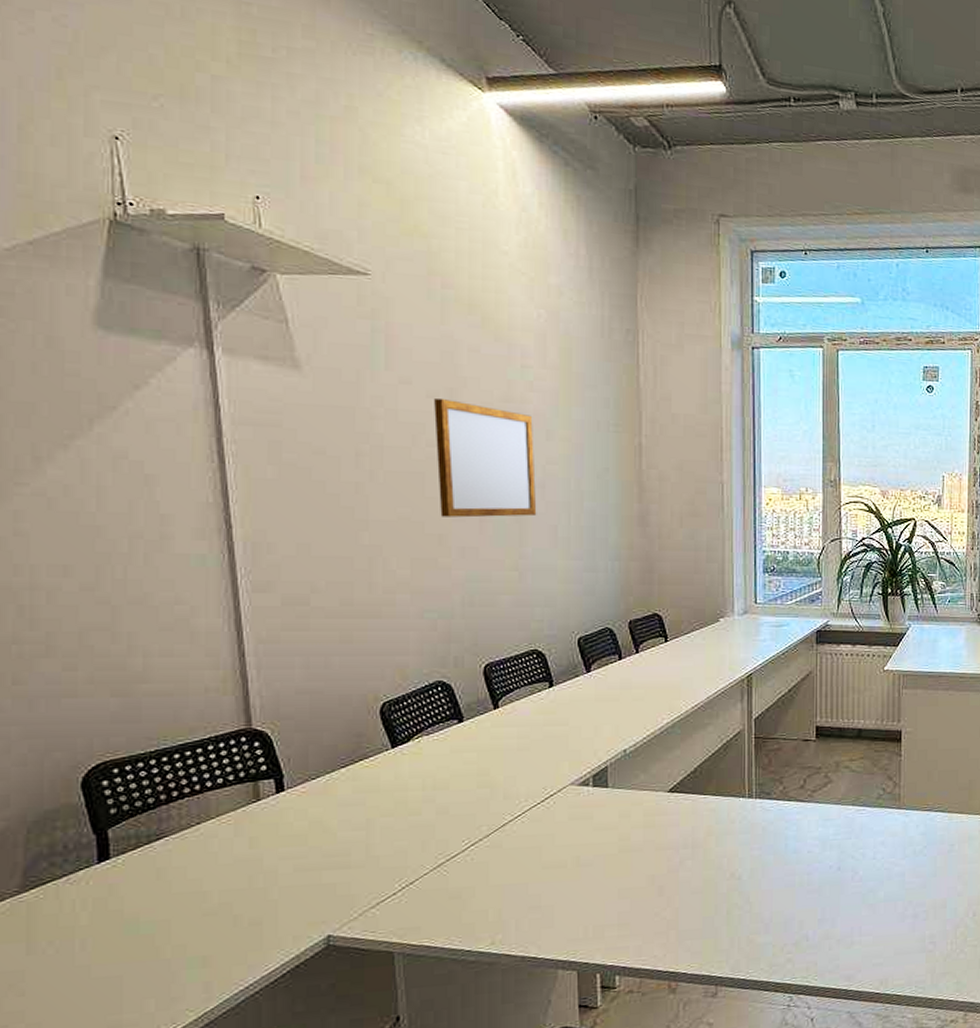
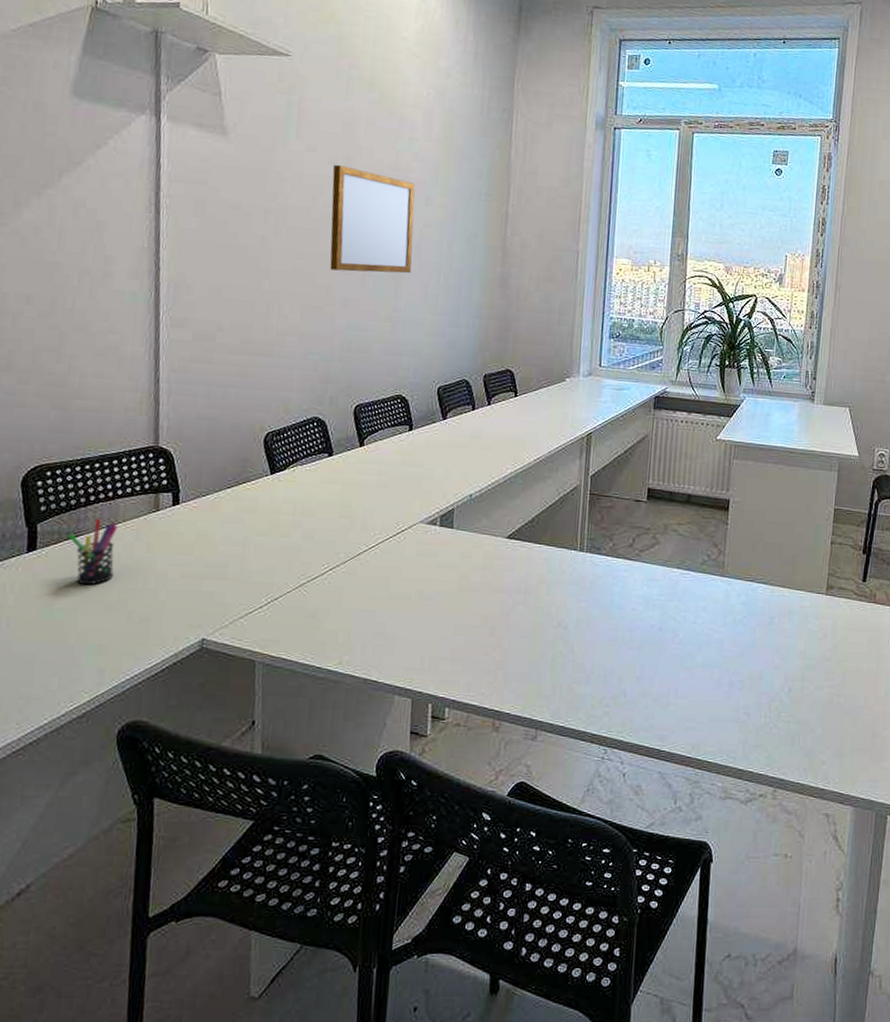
pen holder: none [148,815,212,893] -> present [68,518,118,586]

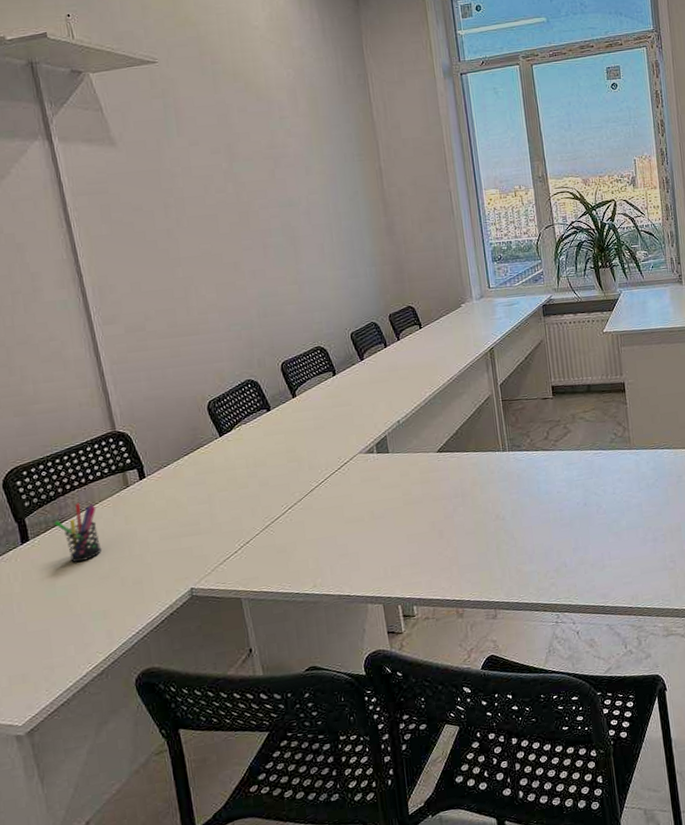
writing board: present [329,165,416,274] -> none [217,153,307,248]

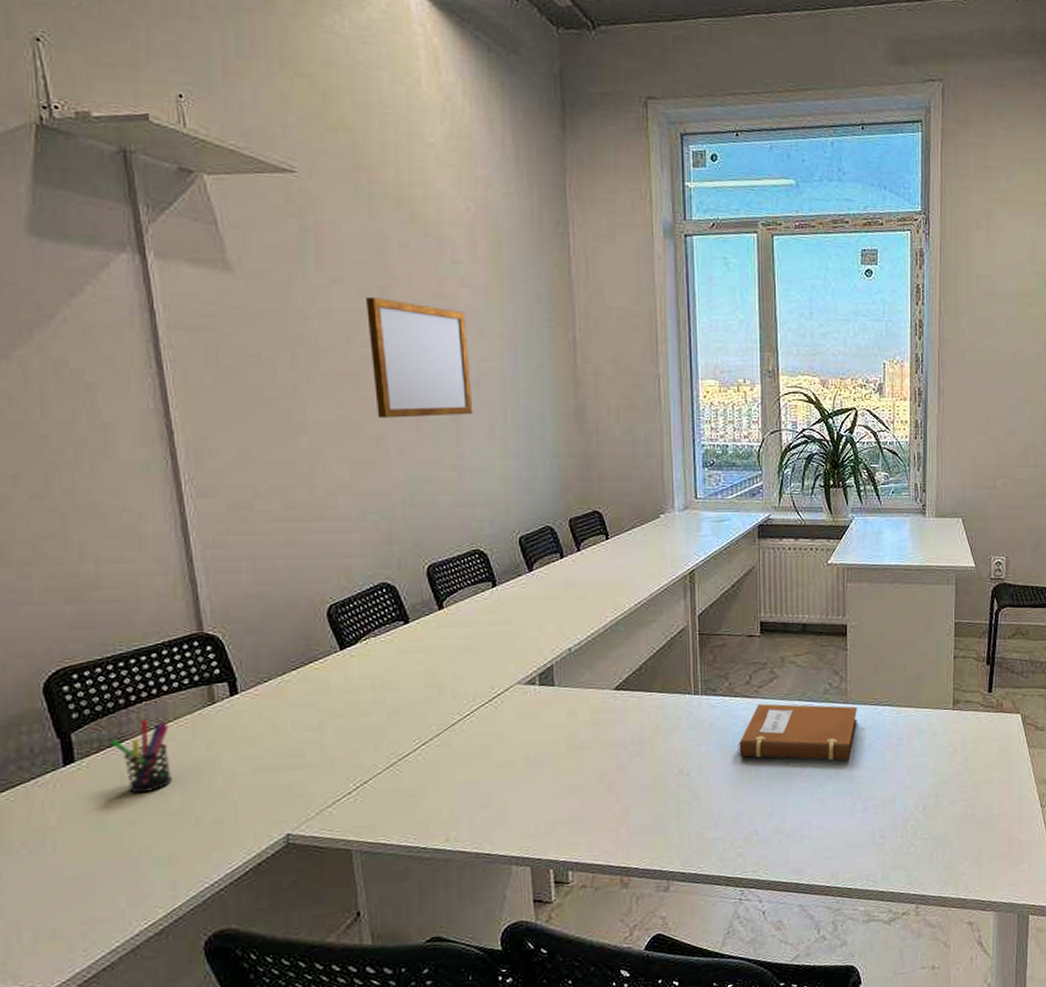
writing board: none [217,153,307,248] -> present [366,298,473,418]
notebook: none [542,451,642,501] -> present [738,703,857,761]

